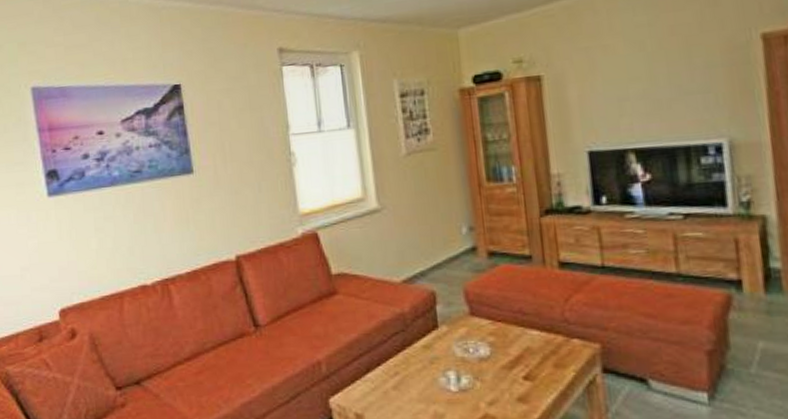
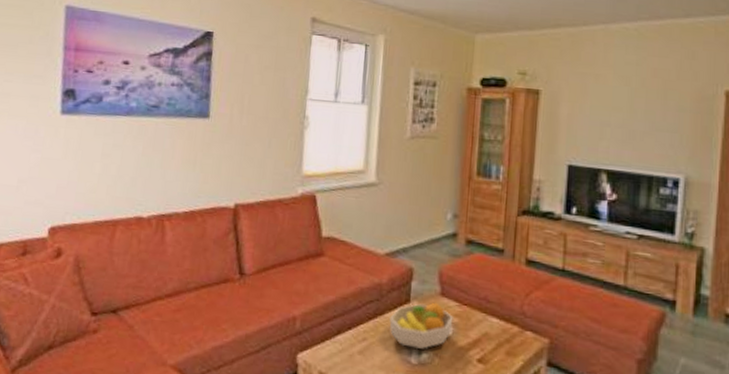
fruit bowl: none [419,323,489,375] -> present [389,302,453,350]

